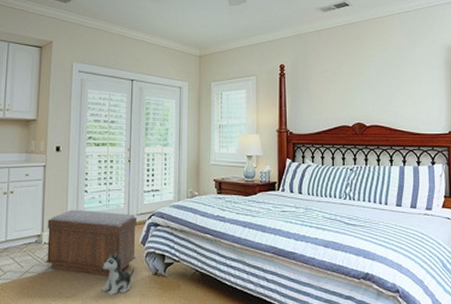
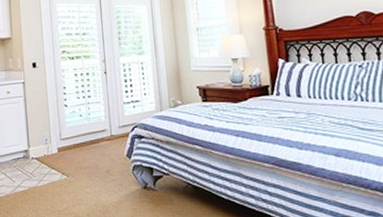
bench: present [45,209,136,276] -> none [32,124,122,190]
plush toy: present [102,252,135,296] -> none [90,165,123,210]

